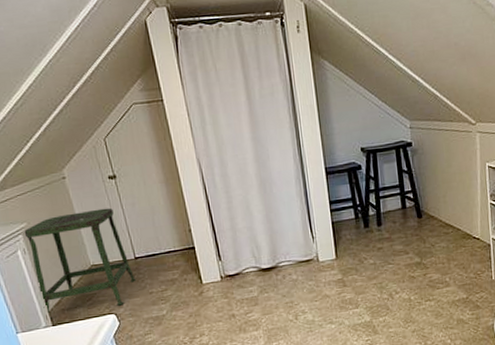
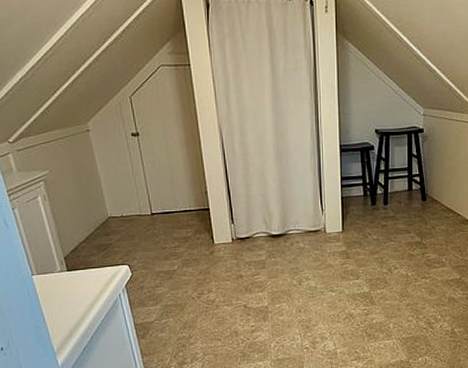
stool: present [24,208,136,320] -> none [45,163,151,266]

